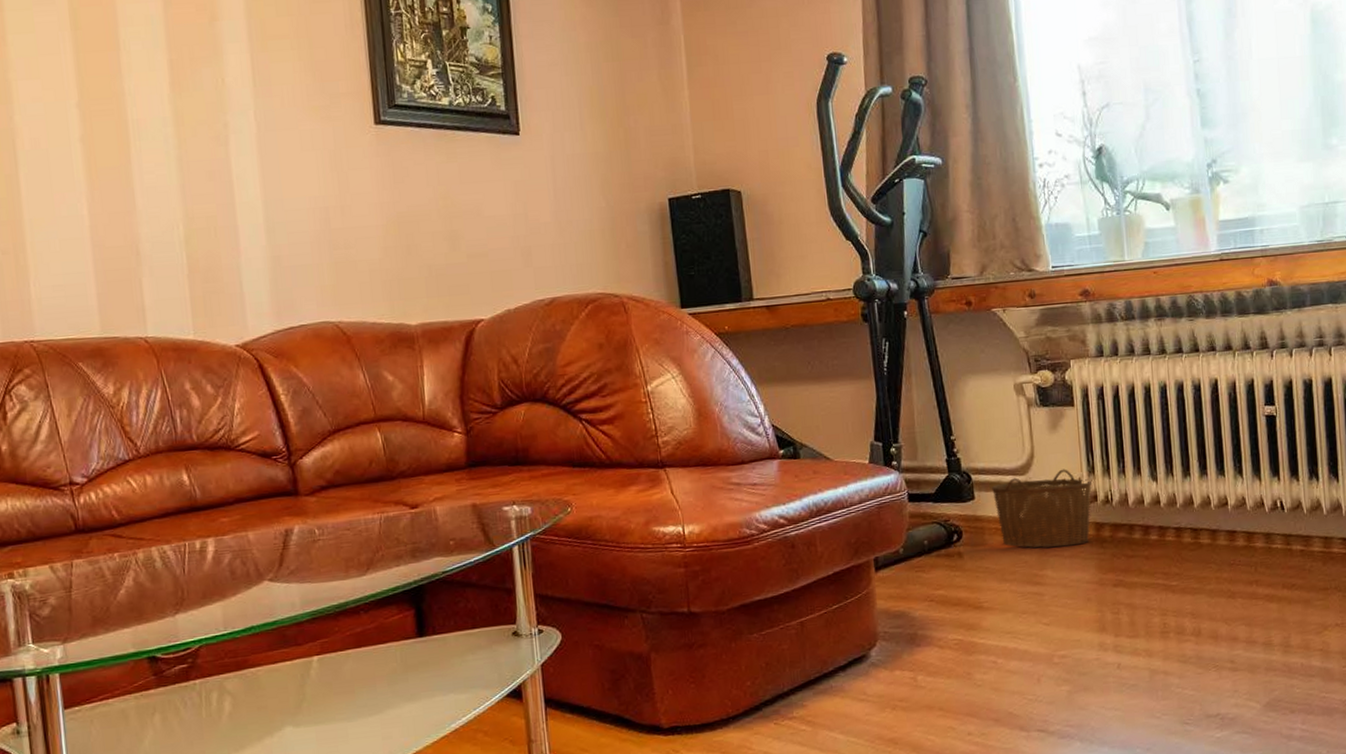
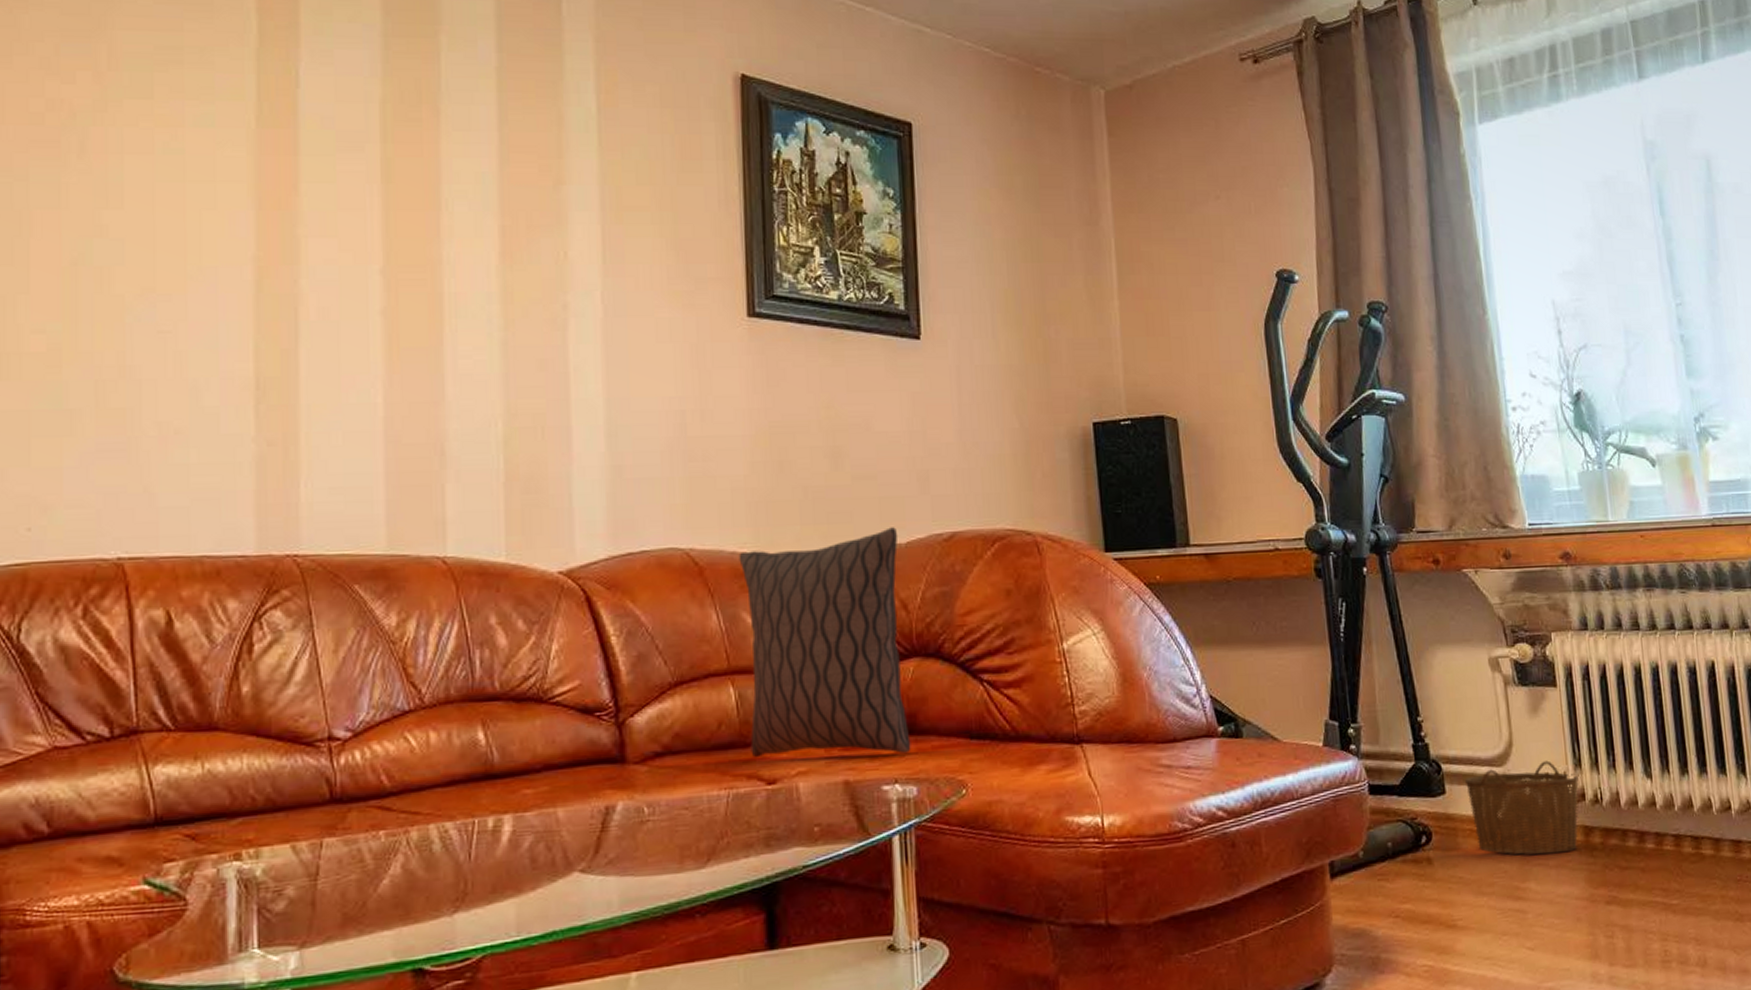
pillow: none [378,296,525,488] -> present [738,527,911,758]

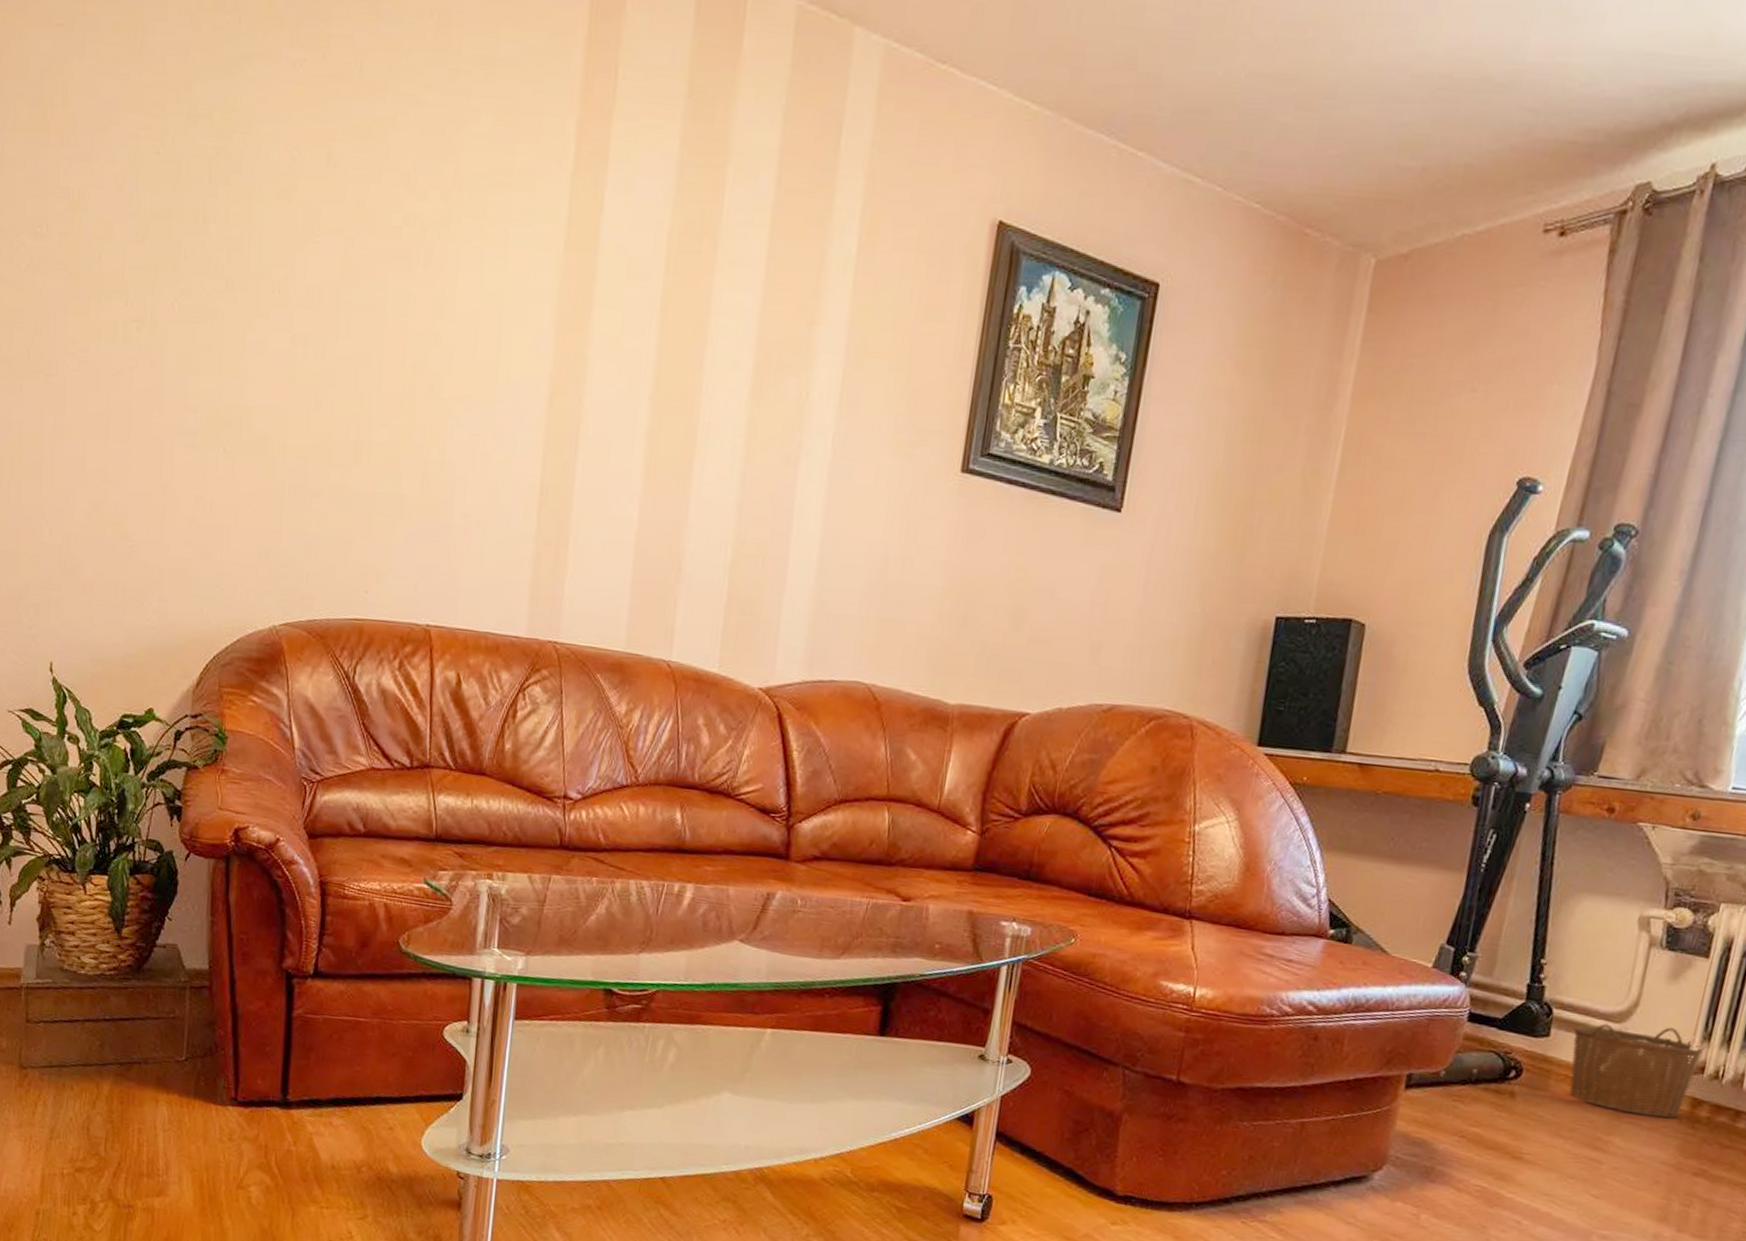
pillow: present [738,527,911,758] -> none [893,691,1060,898]

